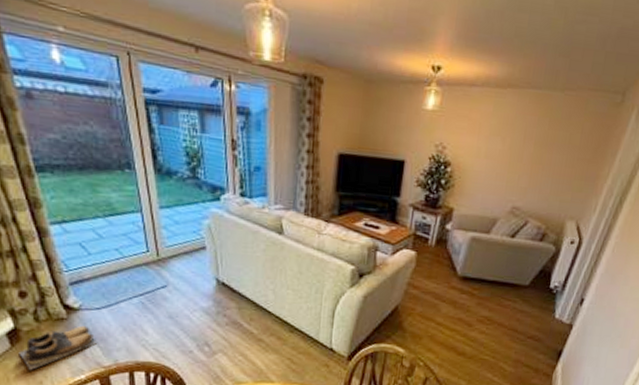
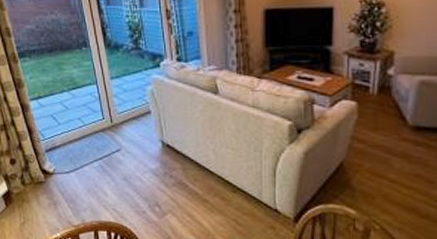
shoes: present [18,325,98,371] -> none [11,188,69,229]

